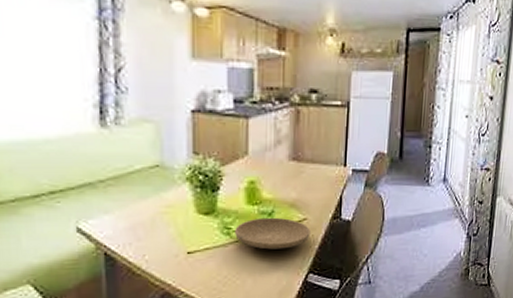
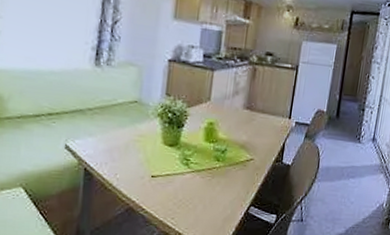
plate: present [235,217,310,250] -> none [192,154,256,183]

